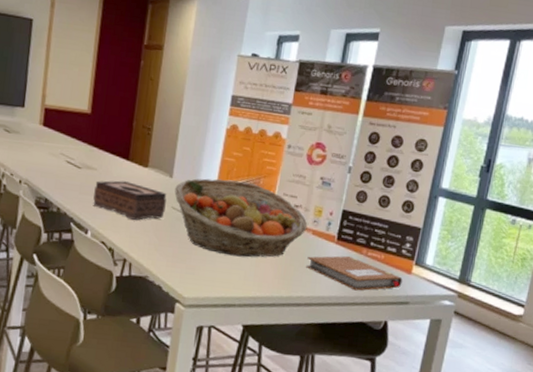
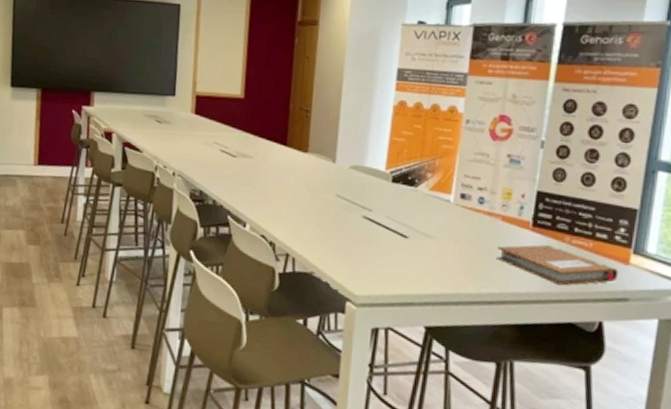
tissue box: present [93,180,167,220] -> none [250,168,330,211]
fruit basket: present [174,178,308,257] -> none [339,161,495,249]

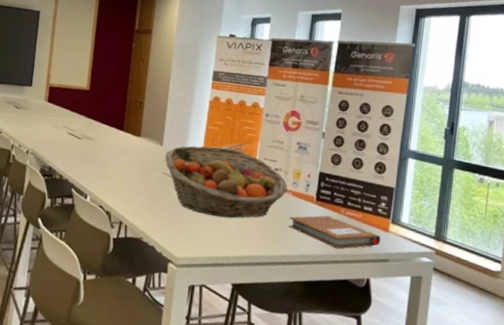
fruit basket: none [339,161,495,249] -> present [165,145,288,218]

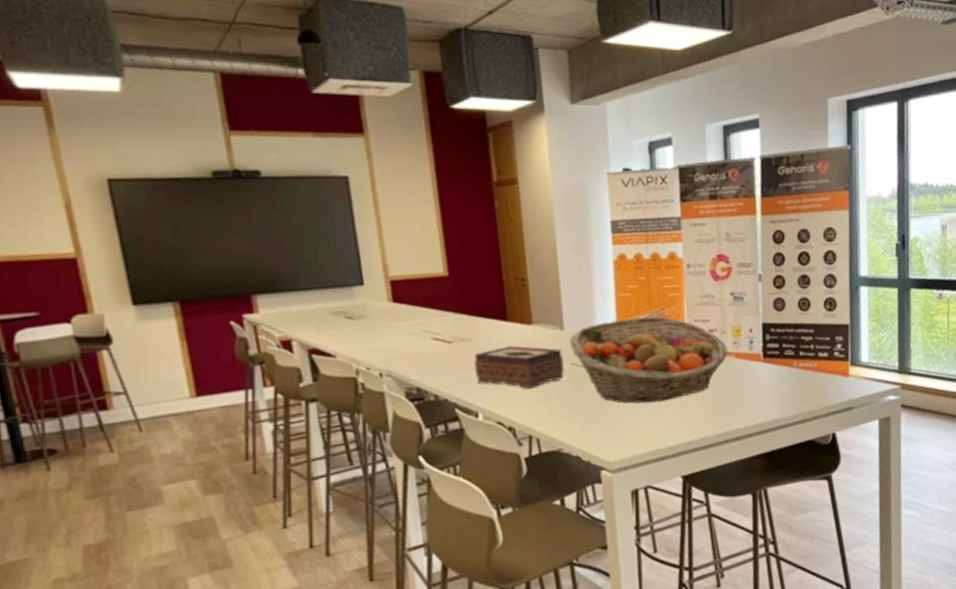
tissue box: none [92,149,158,185] -> present [474,345,564,389]
notebook: present [289,215,381,249] -> none [736,372,842,409]

